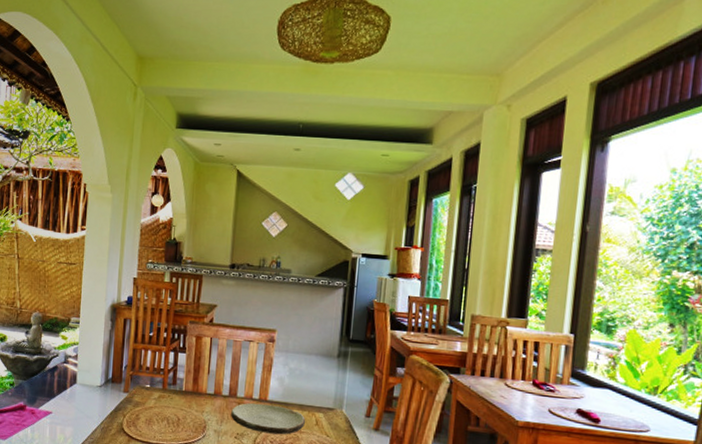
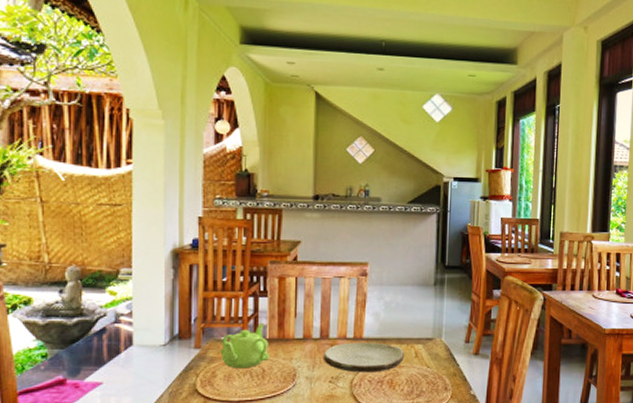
teapot: none [144,375,185,416] -> present [220,322,270,369]

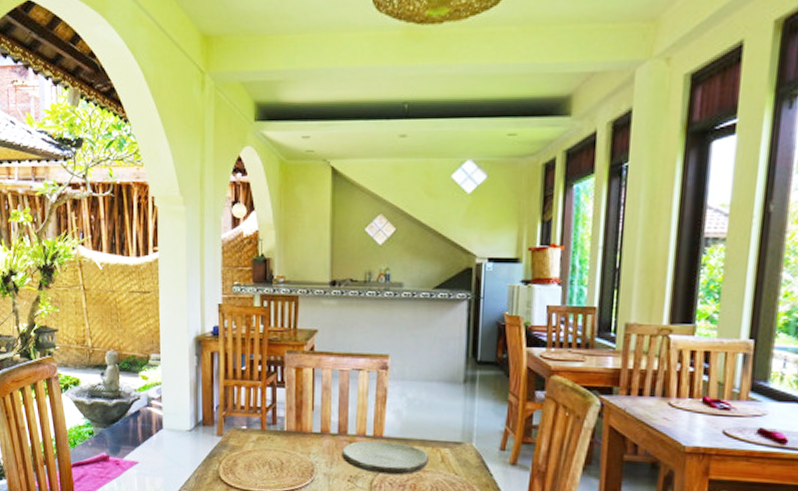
teapot: present [220,322,270,369] -> none [240,414,288,460]

